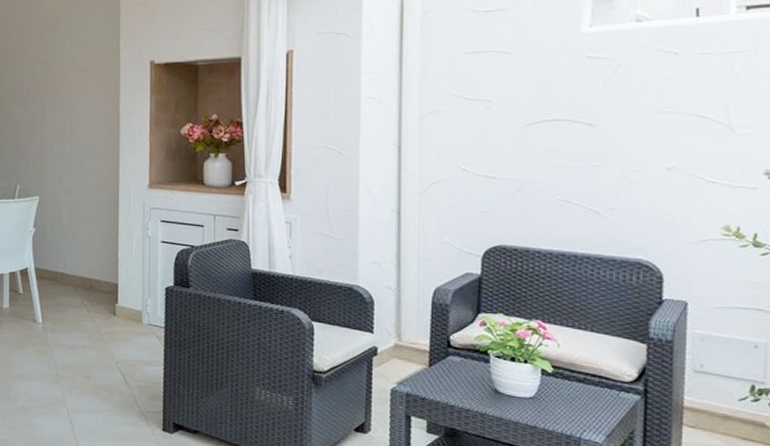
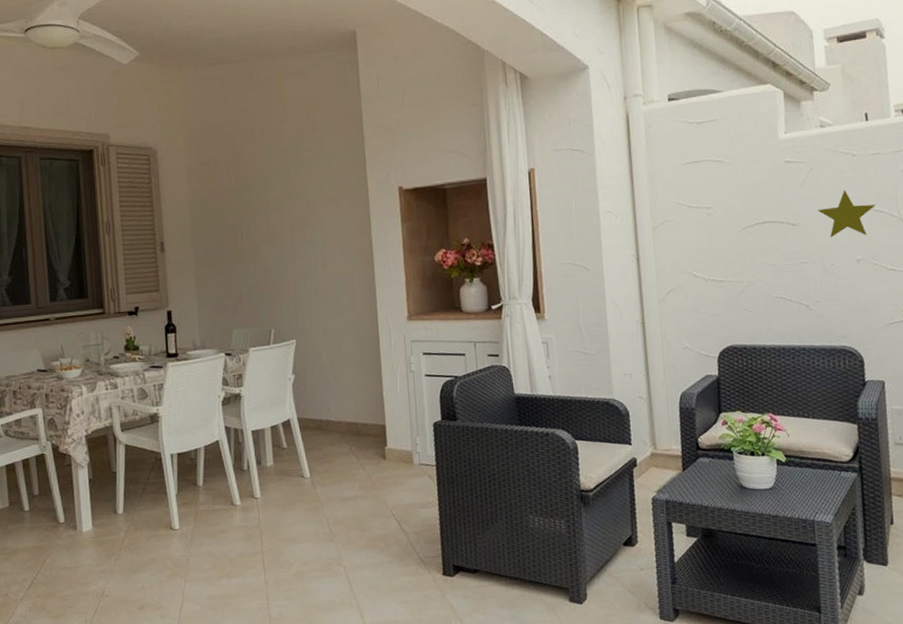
decorative star: none [622,91,698,142] -> present [818,190,876,238]

